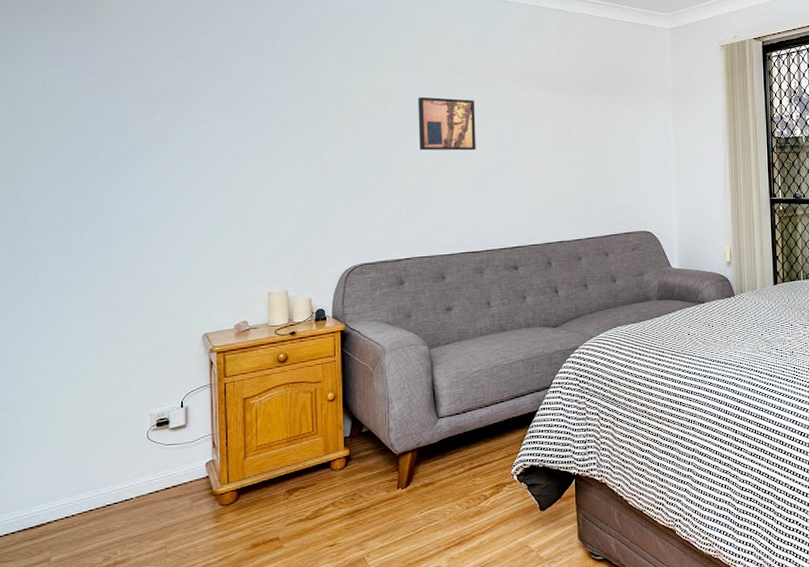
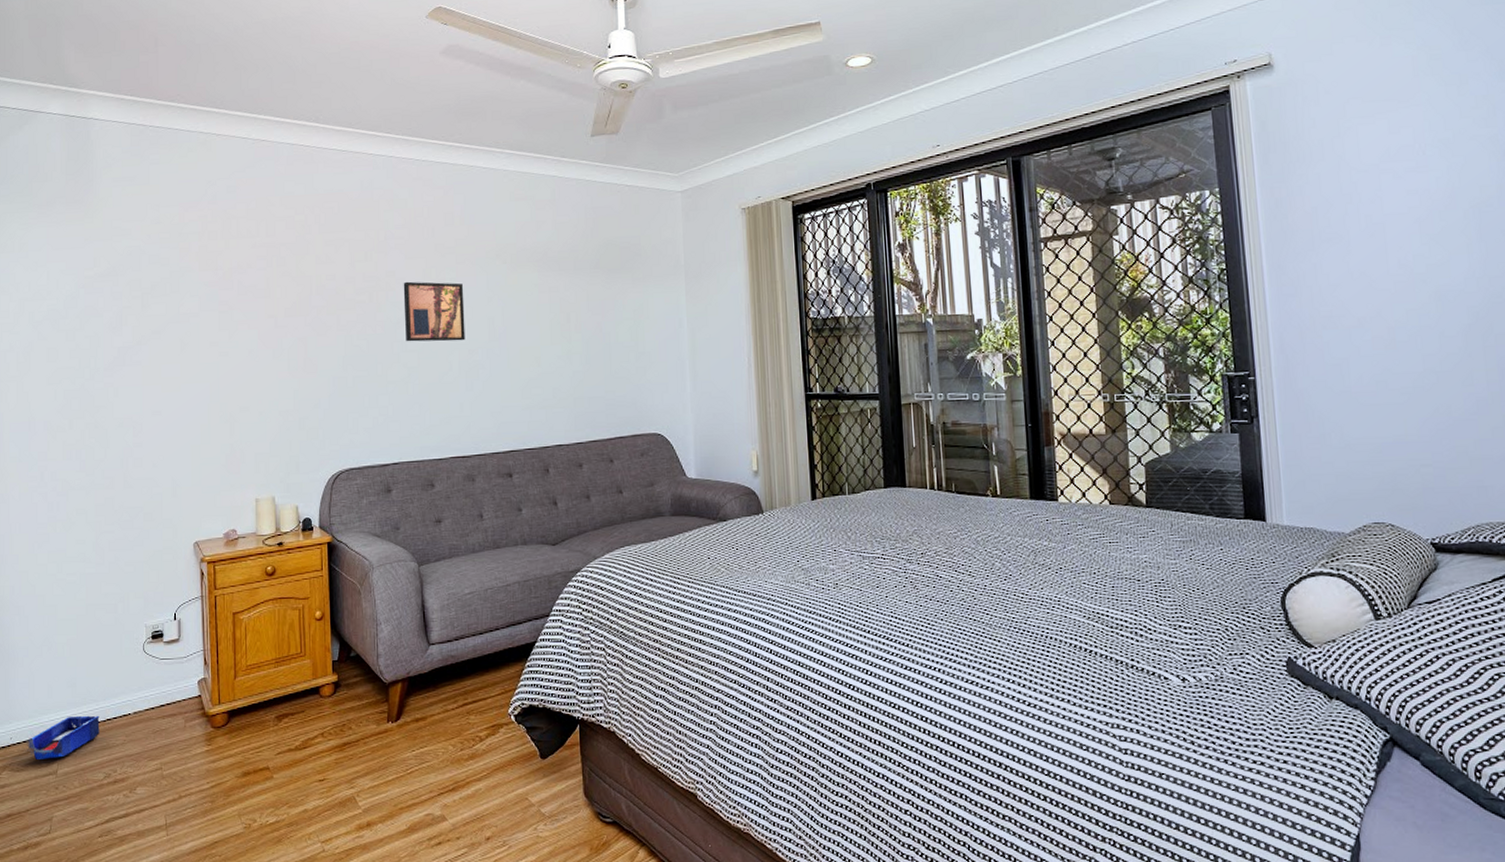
storage bin: none [15,502,98,549] -> present [26,715,100,759]

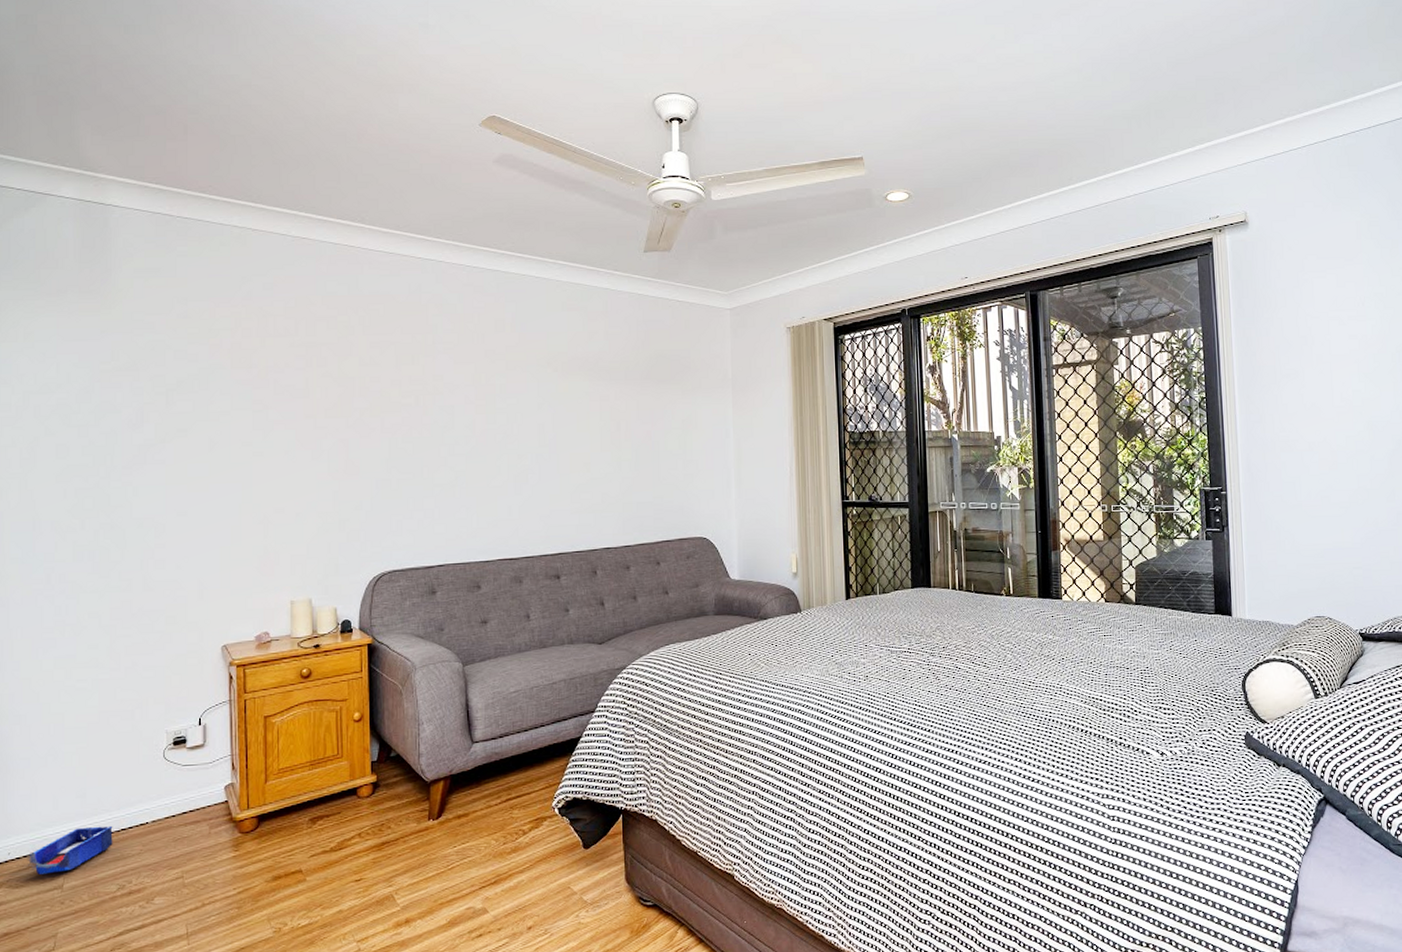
wall art: present [403,281,465,342] -> none [451,386,515,446]

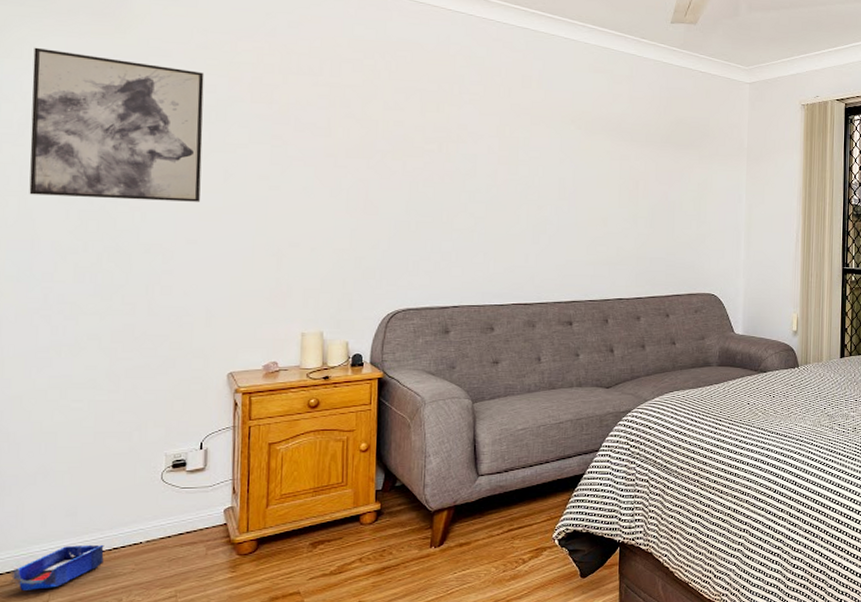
wall art: none [27,329,187,476] -> present [29,47,204,202]

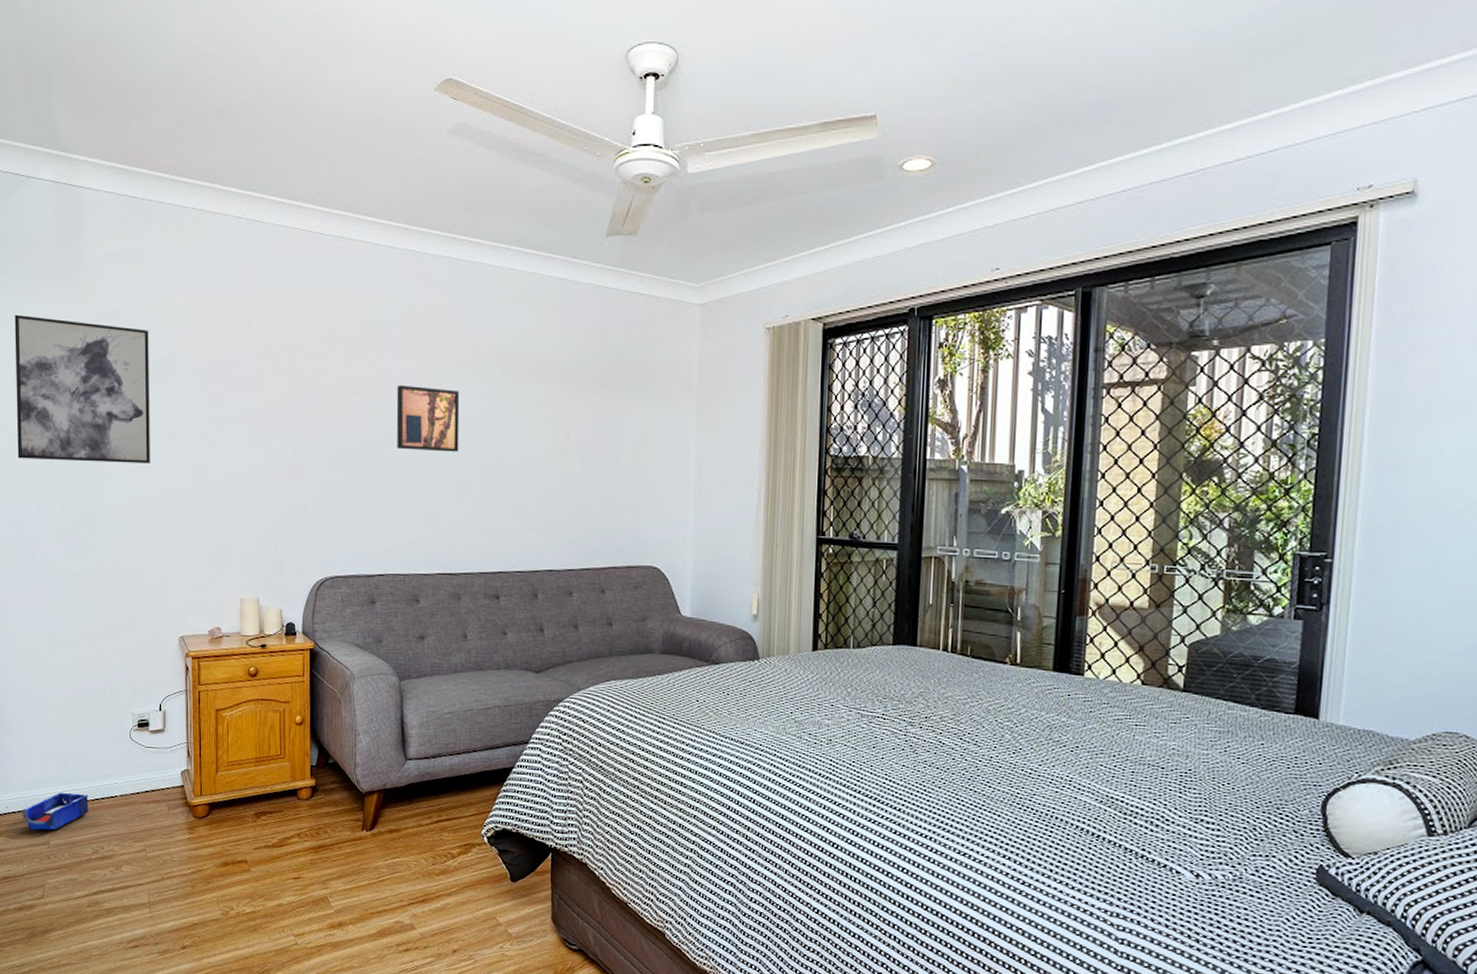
wall art: none [474,136,537,197] -> present [396,384,460,452]

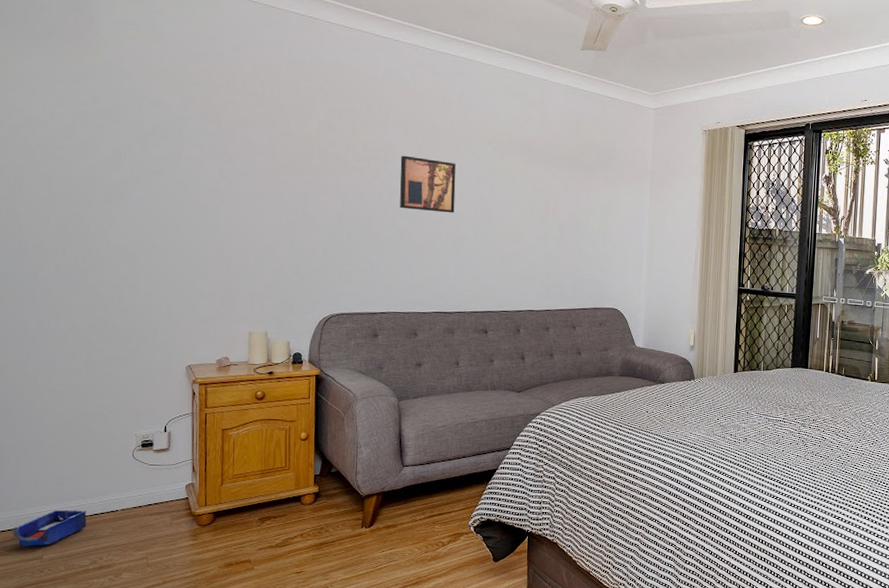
wall art: present [14,314,150,463] -> none [15,67,161,211]

